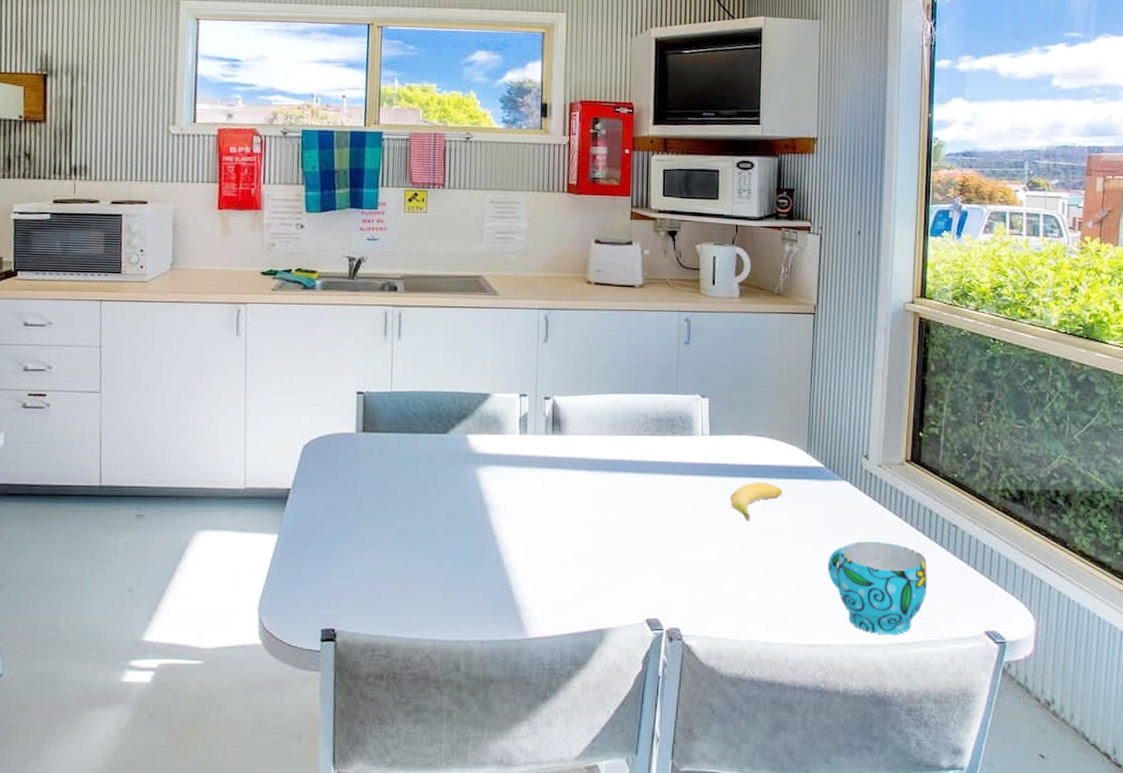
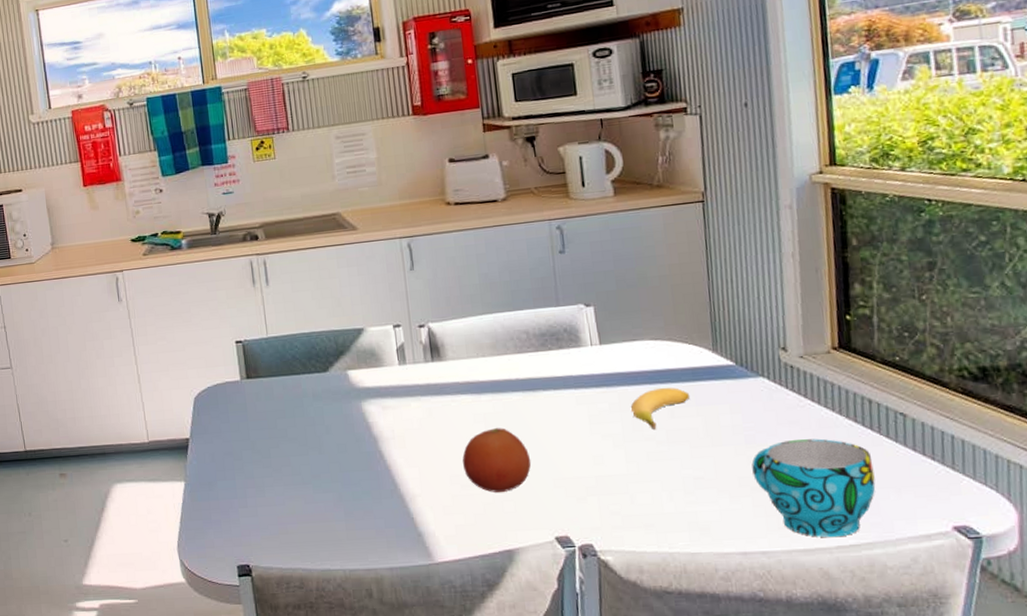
fruit: none [568,506,633,570] -> present [462,428,532,492]

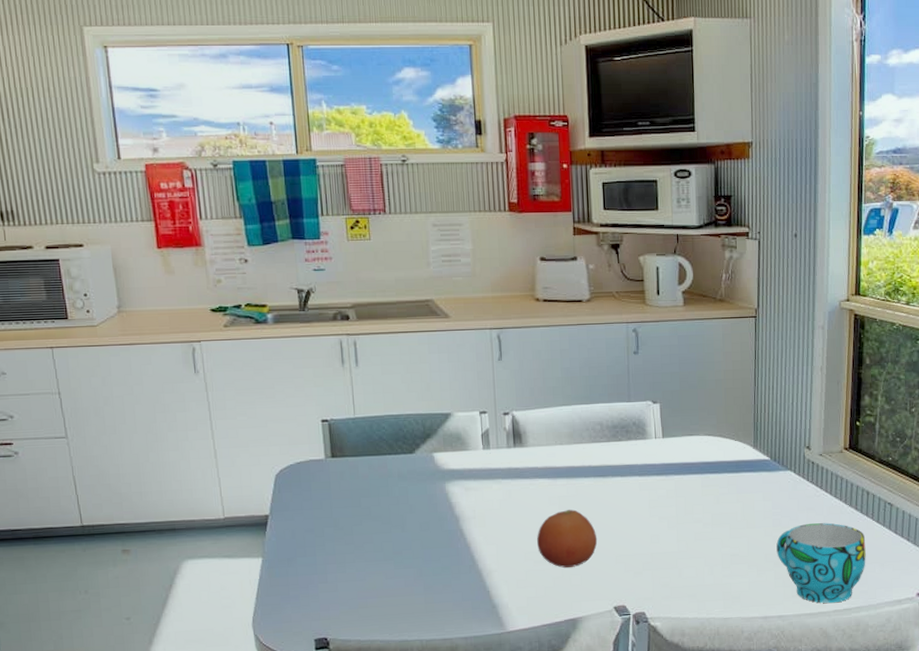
banana: present [630,387,690,429] -> none [684,477,733,513]

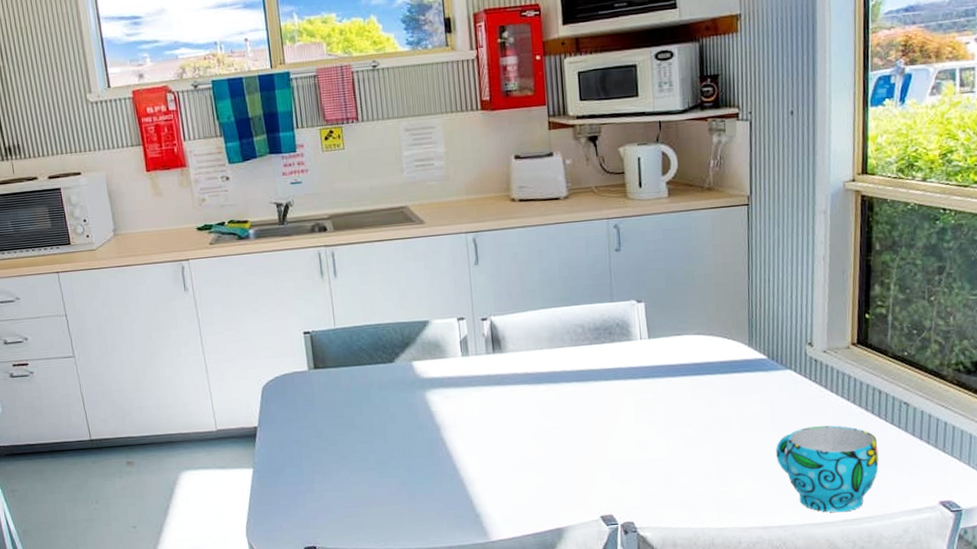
fruit: present [537,509,598,568] -> none [519,416,582,476]

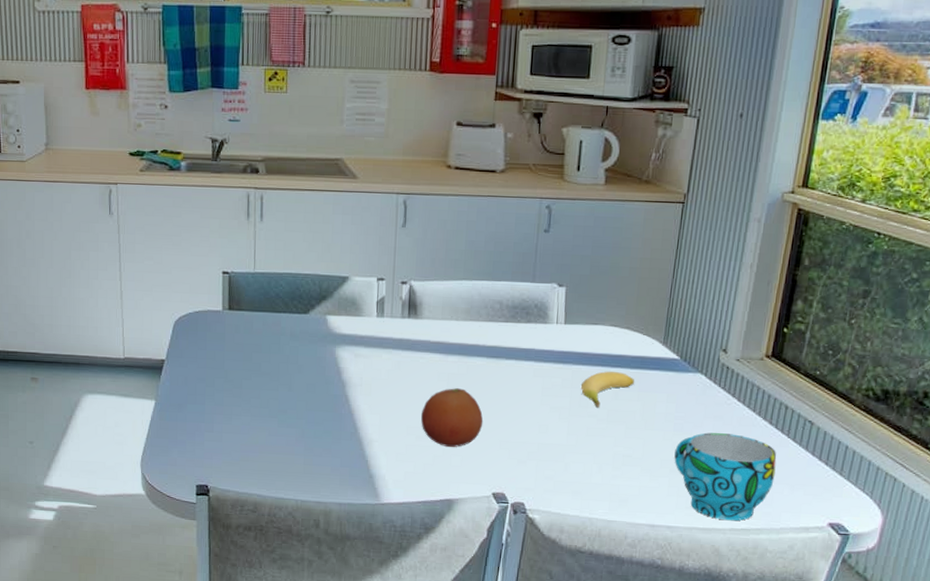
fruit: none [519,416,582,476] -> present [421,388,484,447]
banana: none [673,378,726,417] -> present [580,371,635,408]

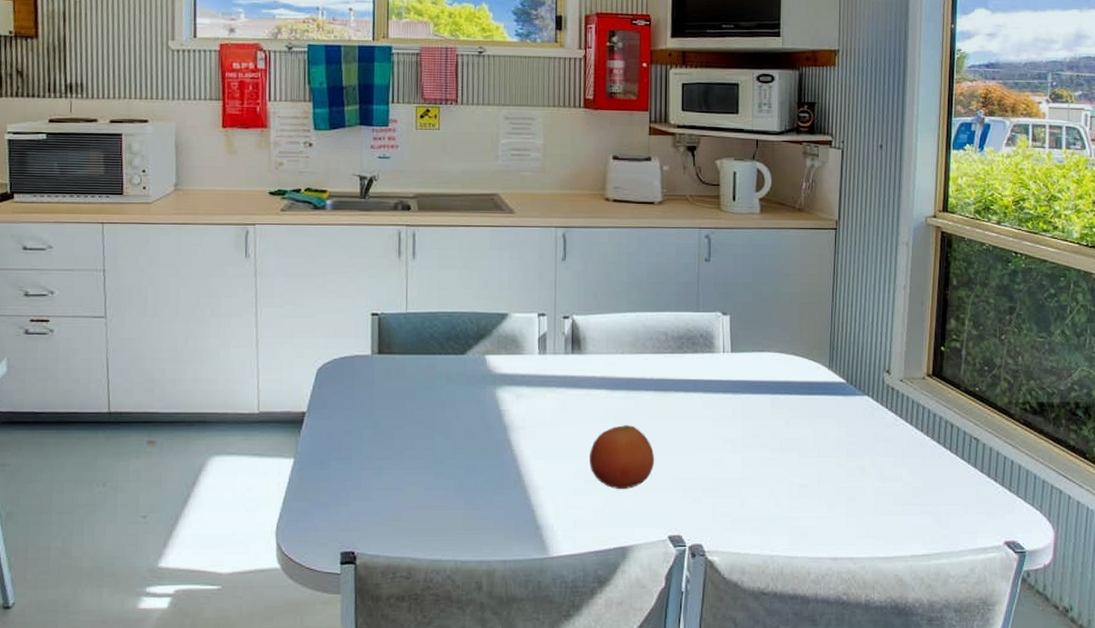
banana: present [580,371,635,408] -> none [751,398,805,437]
cup: present [674,432,777,521] -> none [850,456,948,547]

